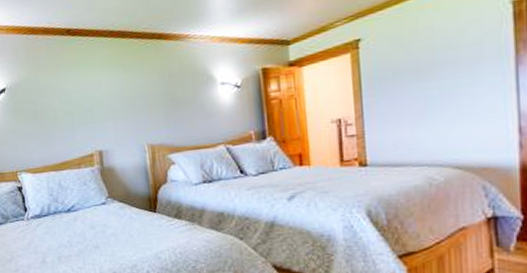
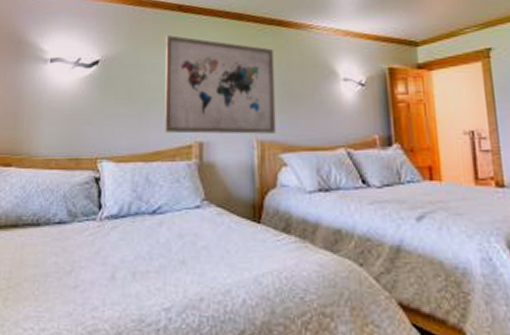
wall art: none [59,58,164,146] -> present [164,35,276,134]

